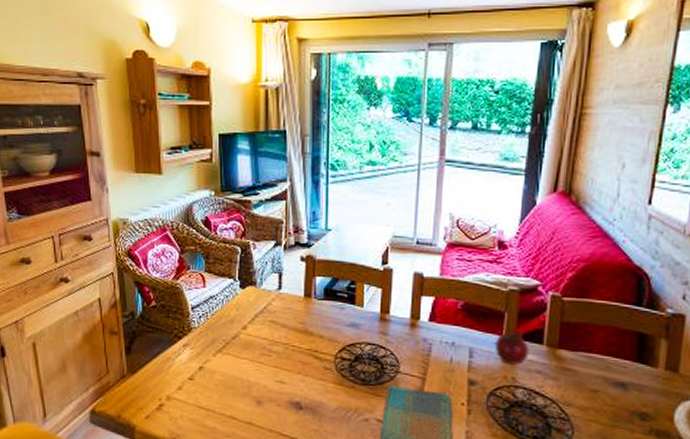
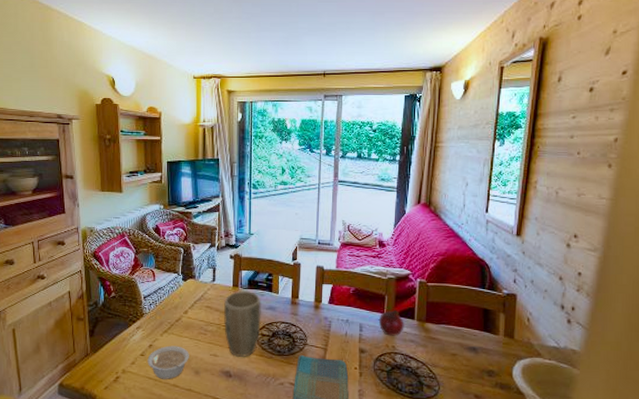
legume: none [197,368,249,410] -> present [147,345,189,379]
plant pot: none [292,301,341,386] -> present [223,290,261,358]

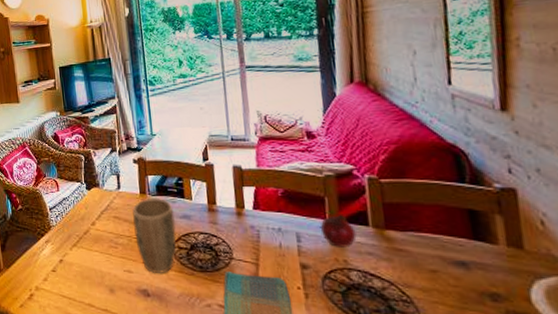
legume: present [147,345,189,379] -> none [59,260,102,298]

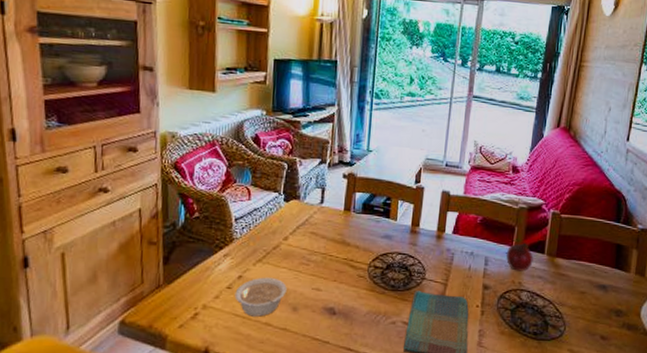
legume: none [59,260,102,298] -> present [234,277,287,317]
plant pot: present [132,197,176,274] -> none [330,215,377,293]

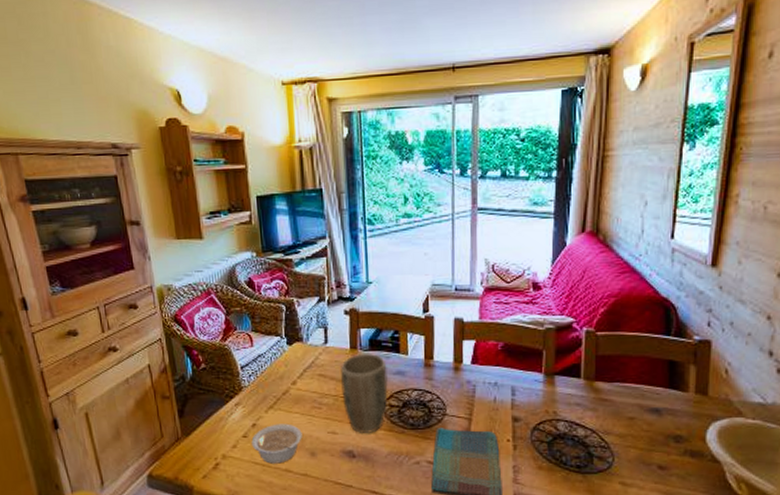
plant pot: none [330,215,377,293] -> present [340,353,388,434]
fruit: present [506,242,534,271] -> none [536,367,568,400]

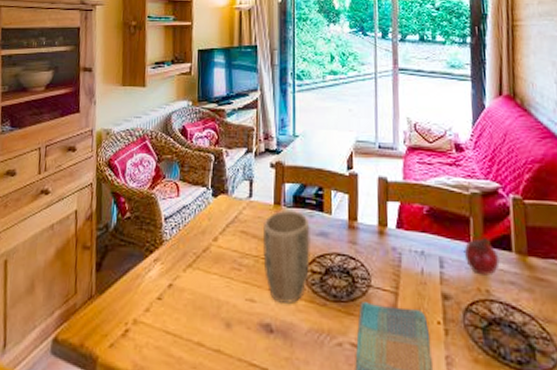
legume: present [251,423,302,464] -> none [165,285,219,335]
fruit: none [536,367,568,400] -> present [465,237,500,276]

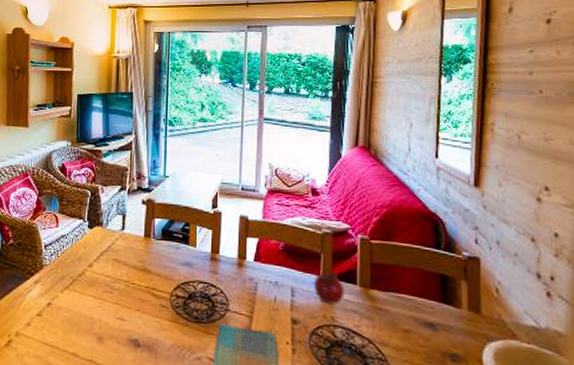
plant pot: present [262,209,310,304] -> none [132,241,176,323]

